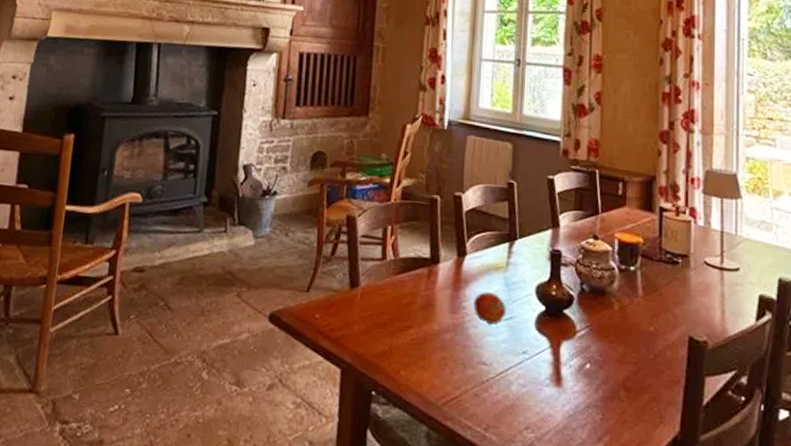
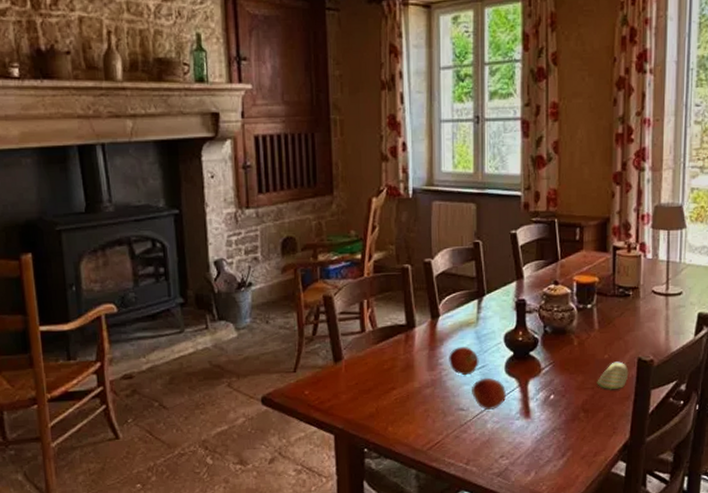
fruit: none [496,330,535,370] -> present [472,377,506,410]
decorative egg: none [640,336,678,369] -> present [597,361,629,389]

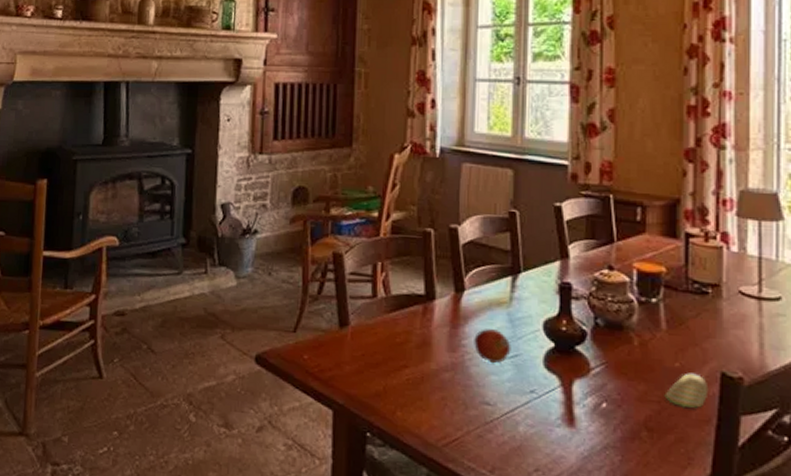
fruit: present [472,377,506,410] -> none [501,369,544,410]

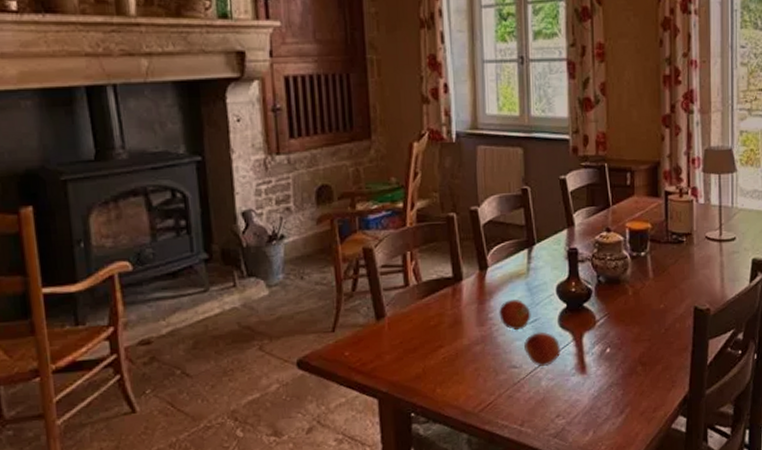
fruit: none [501,369,544,410] -> present [524,331,560,366]
decorative egg: present [664,373,709,408] -> none [653,311,686,341]

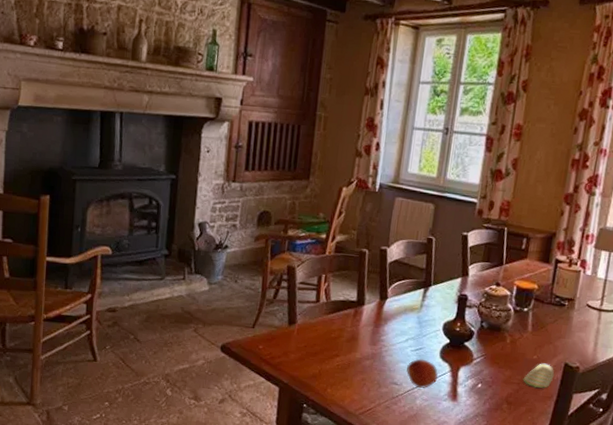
fruit: present [499,299,531,331] -> none [390,328,418,355]
decorative egg: none [653,311,686,341] -> present [523,363,555,388]

